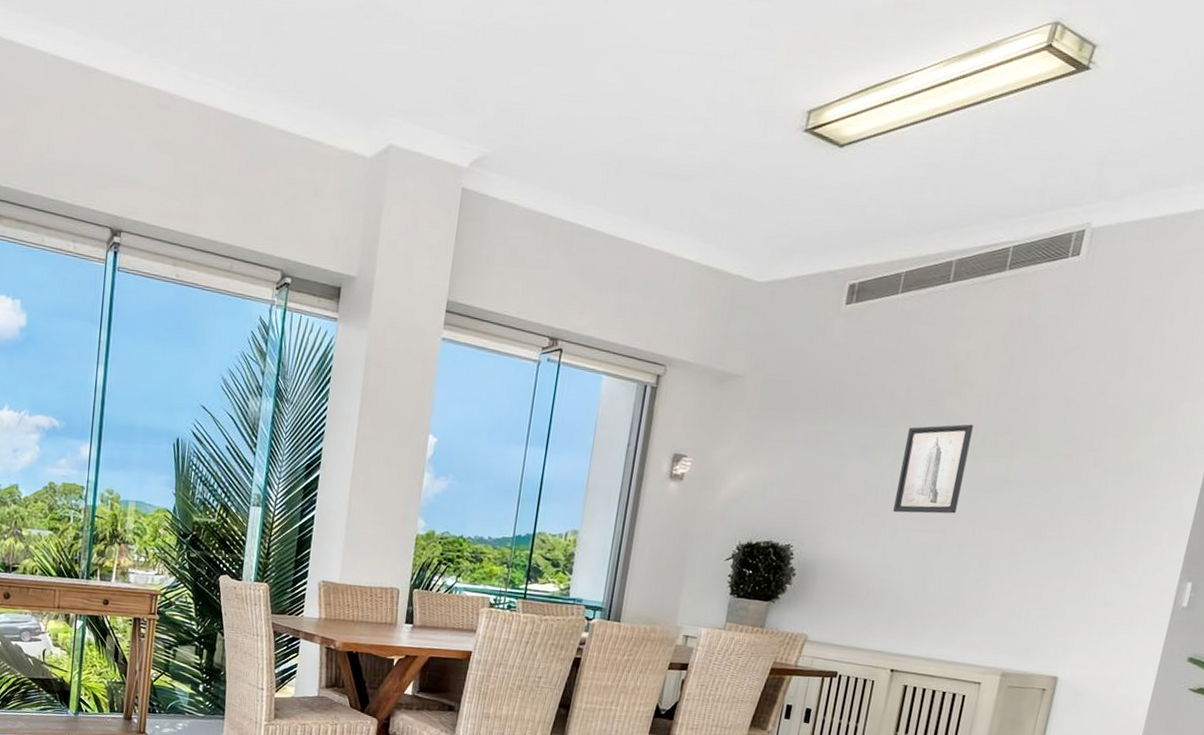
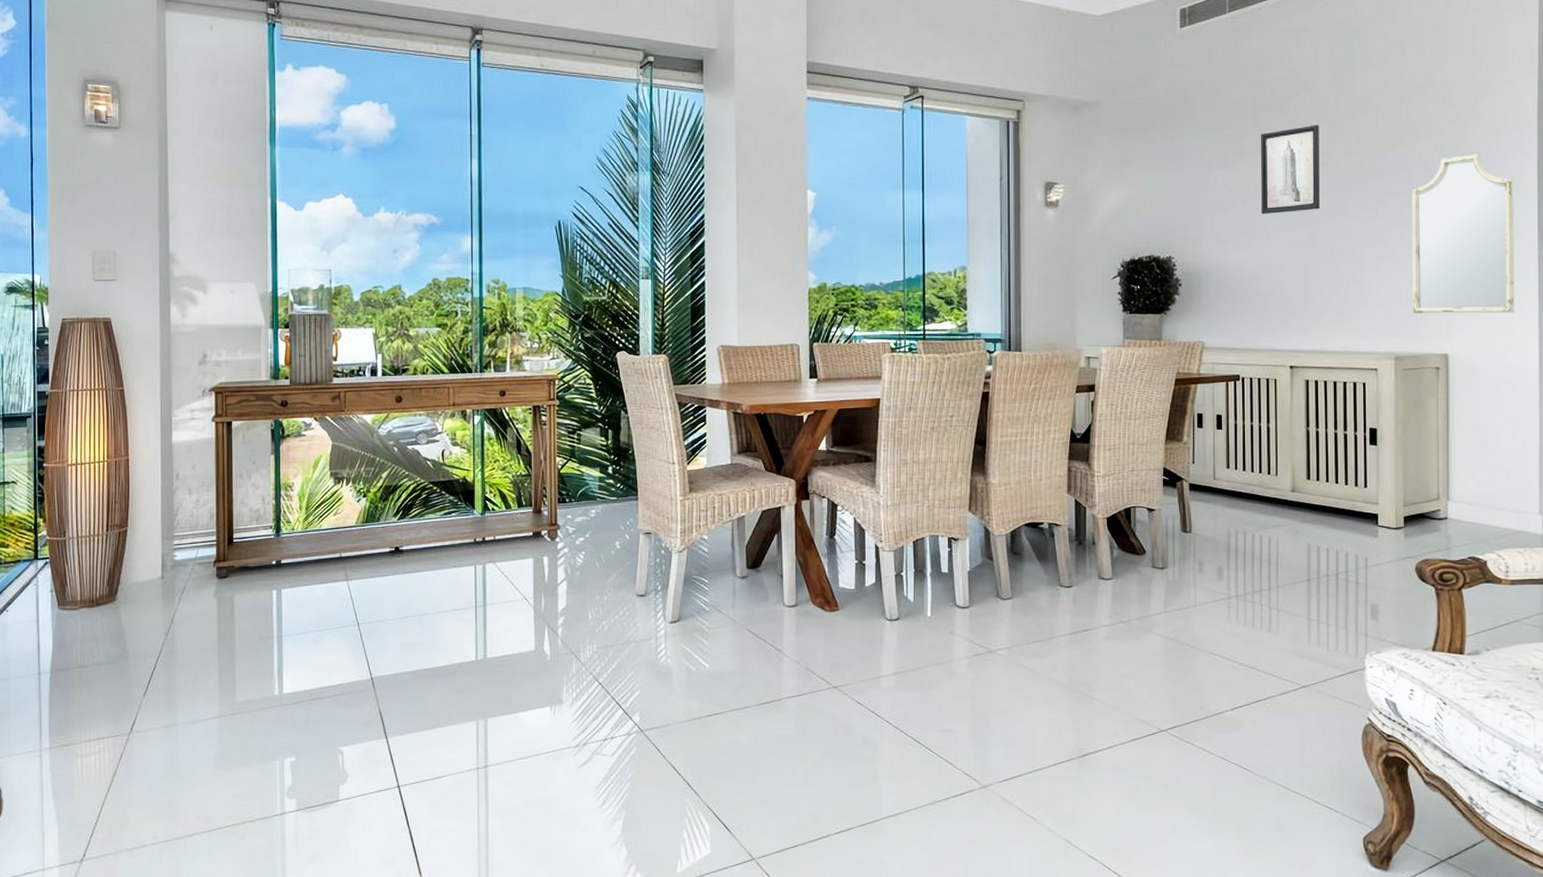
home mirror: none [1030,474,1170,644] -> present [1412,154,1515,314]

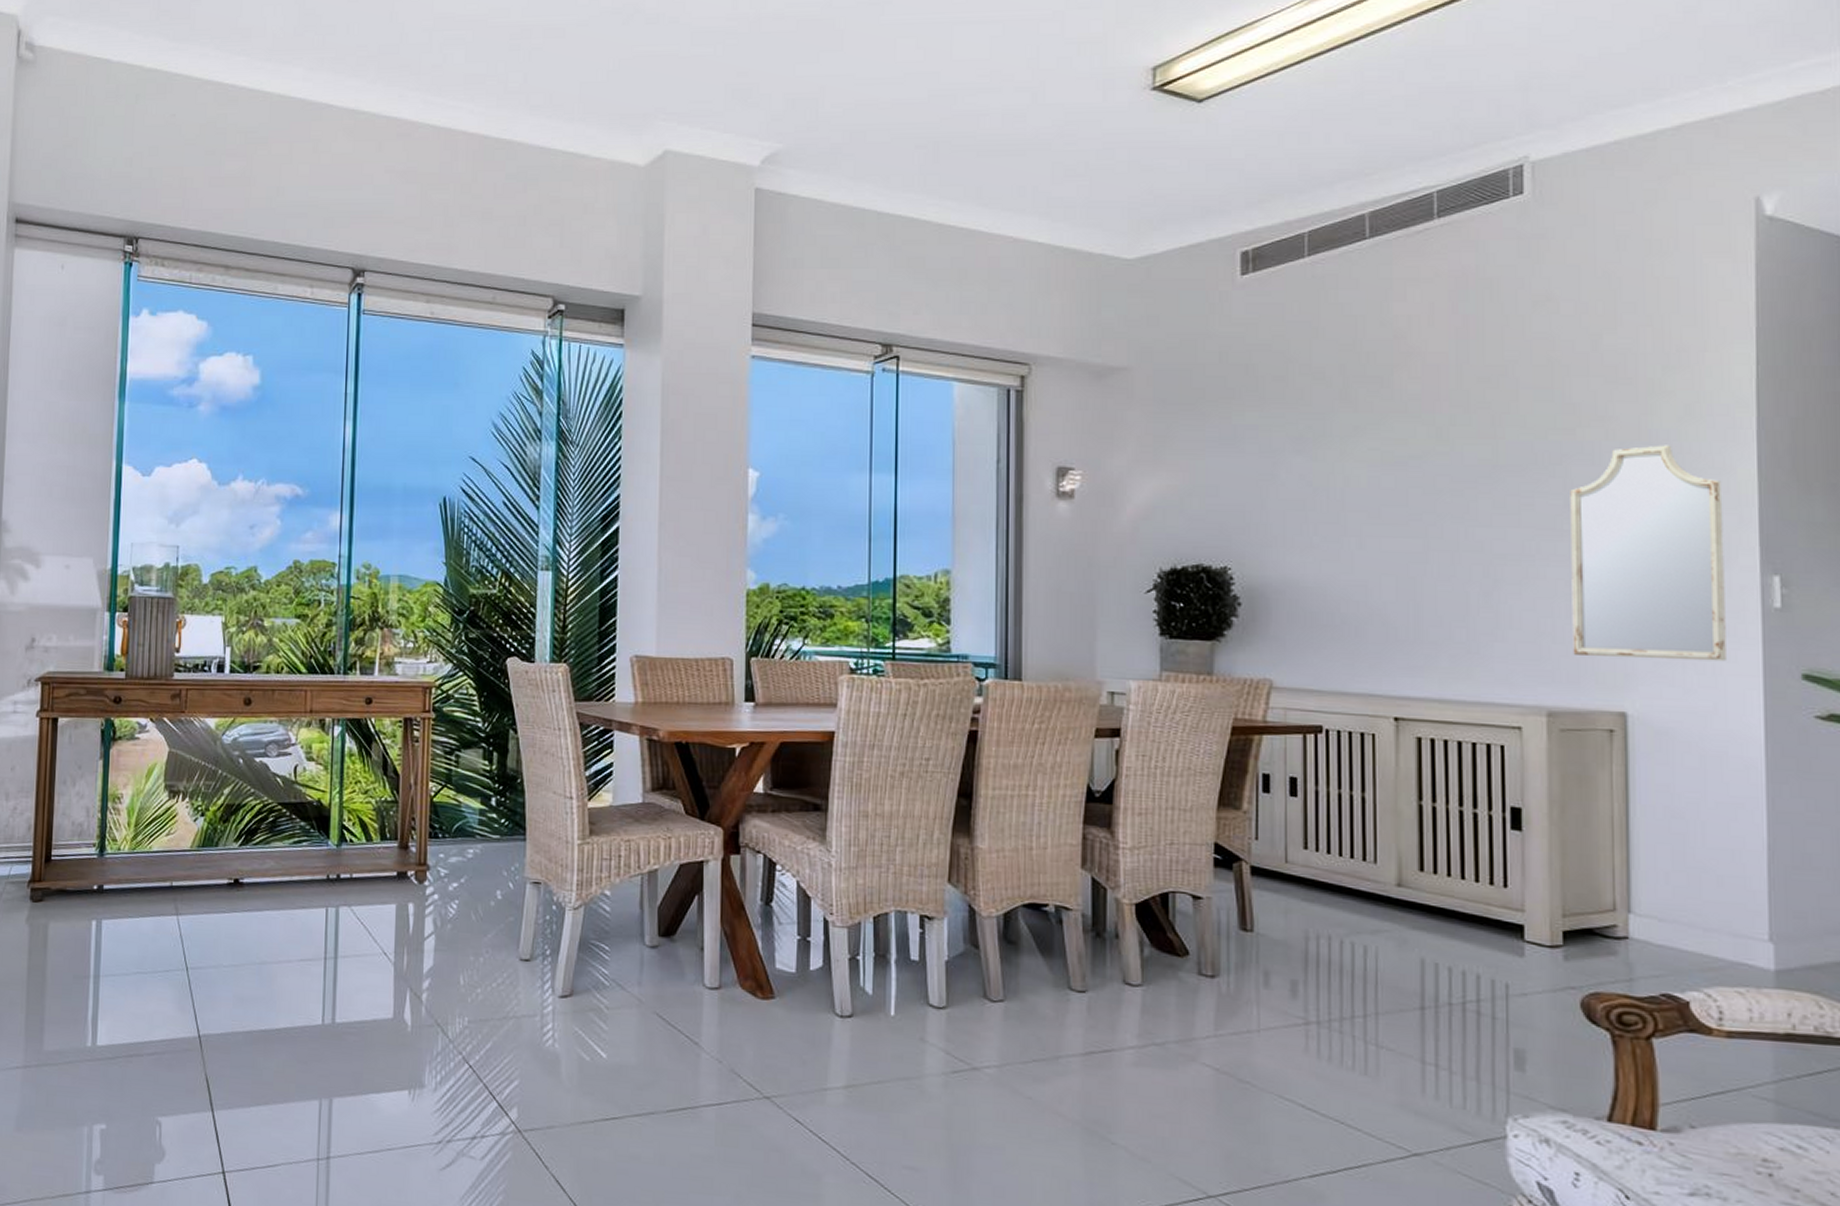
wall art: present [1260,124,1320,215] -> none [1351,401,1436,517]

